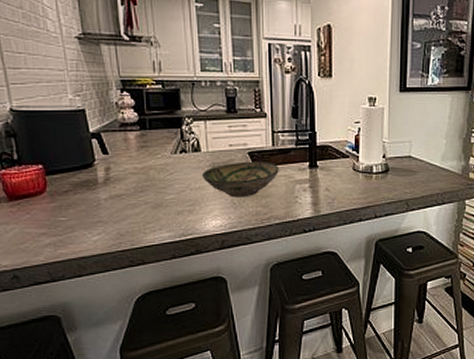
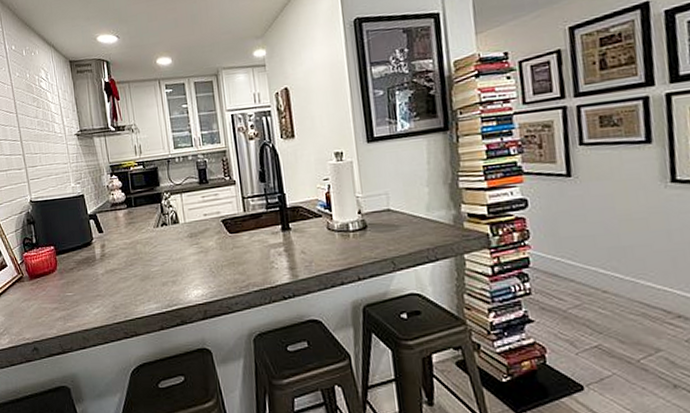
bowl: present [201,161,279,198] -> none [181,228,253,266]

